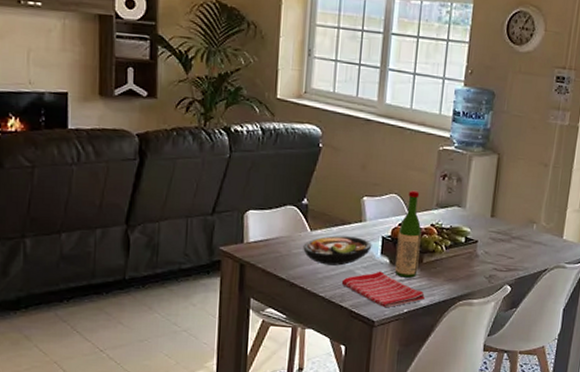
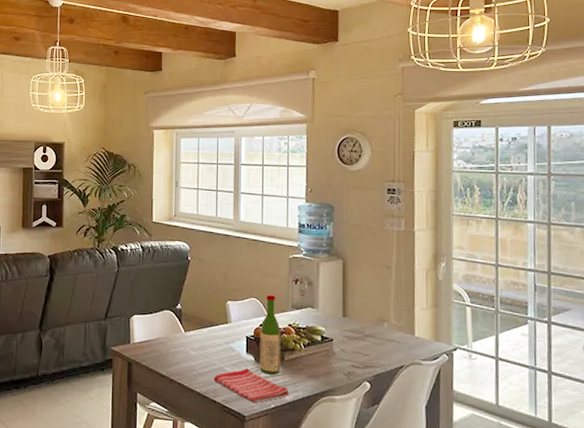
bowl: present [303,235,372,266] -> none [179,336,238,363]

